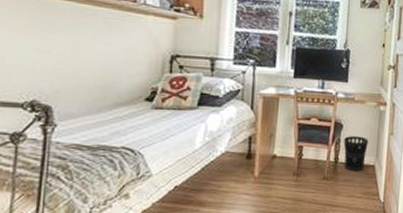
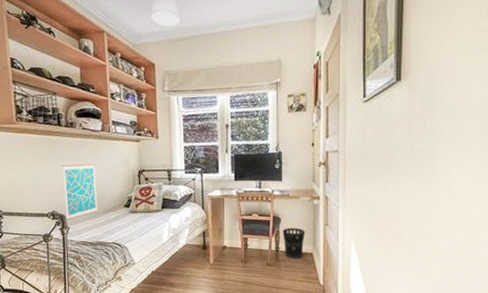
wall art: none [54,37,109,114] -> present [62,164,98,220]

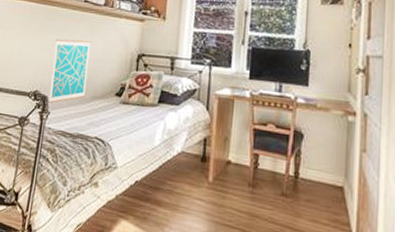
wastebasket: present [282,228,305,259] -> none [305,148,335,193]

